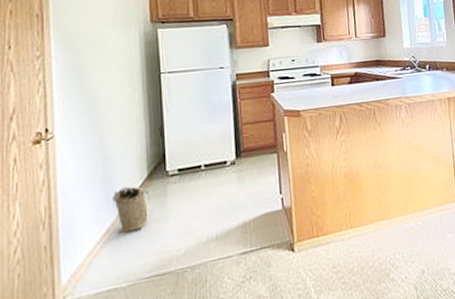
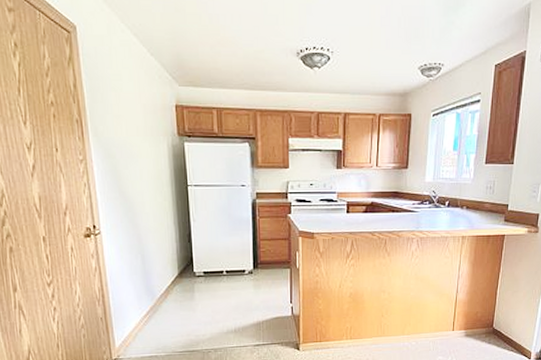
basket: present [113,186,152,233] -> none [151,281,182,316]

